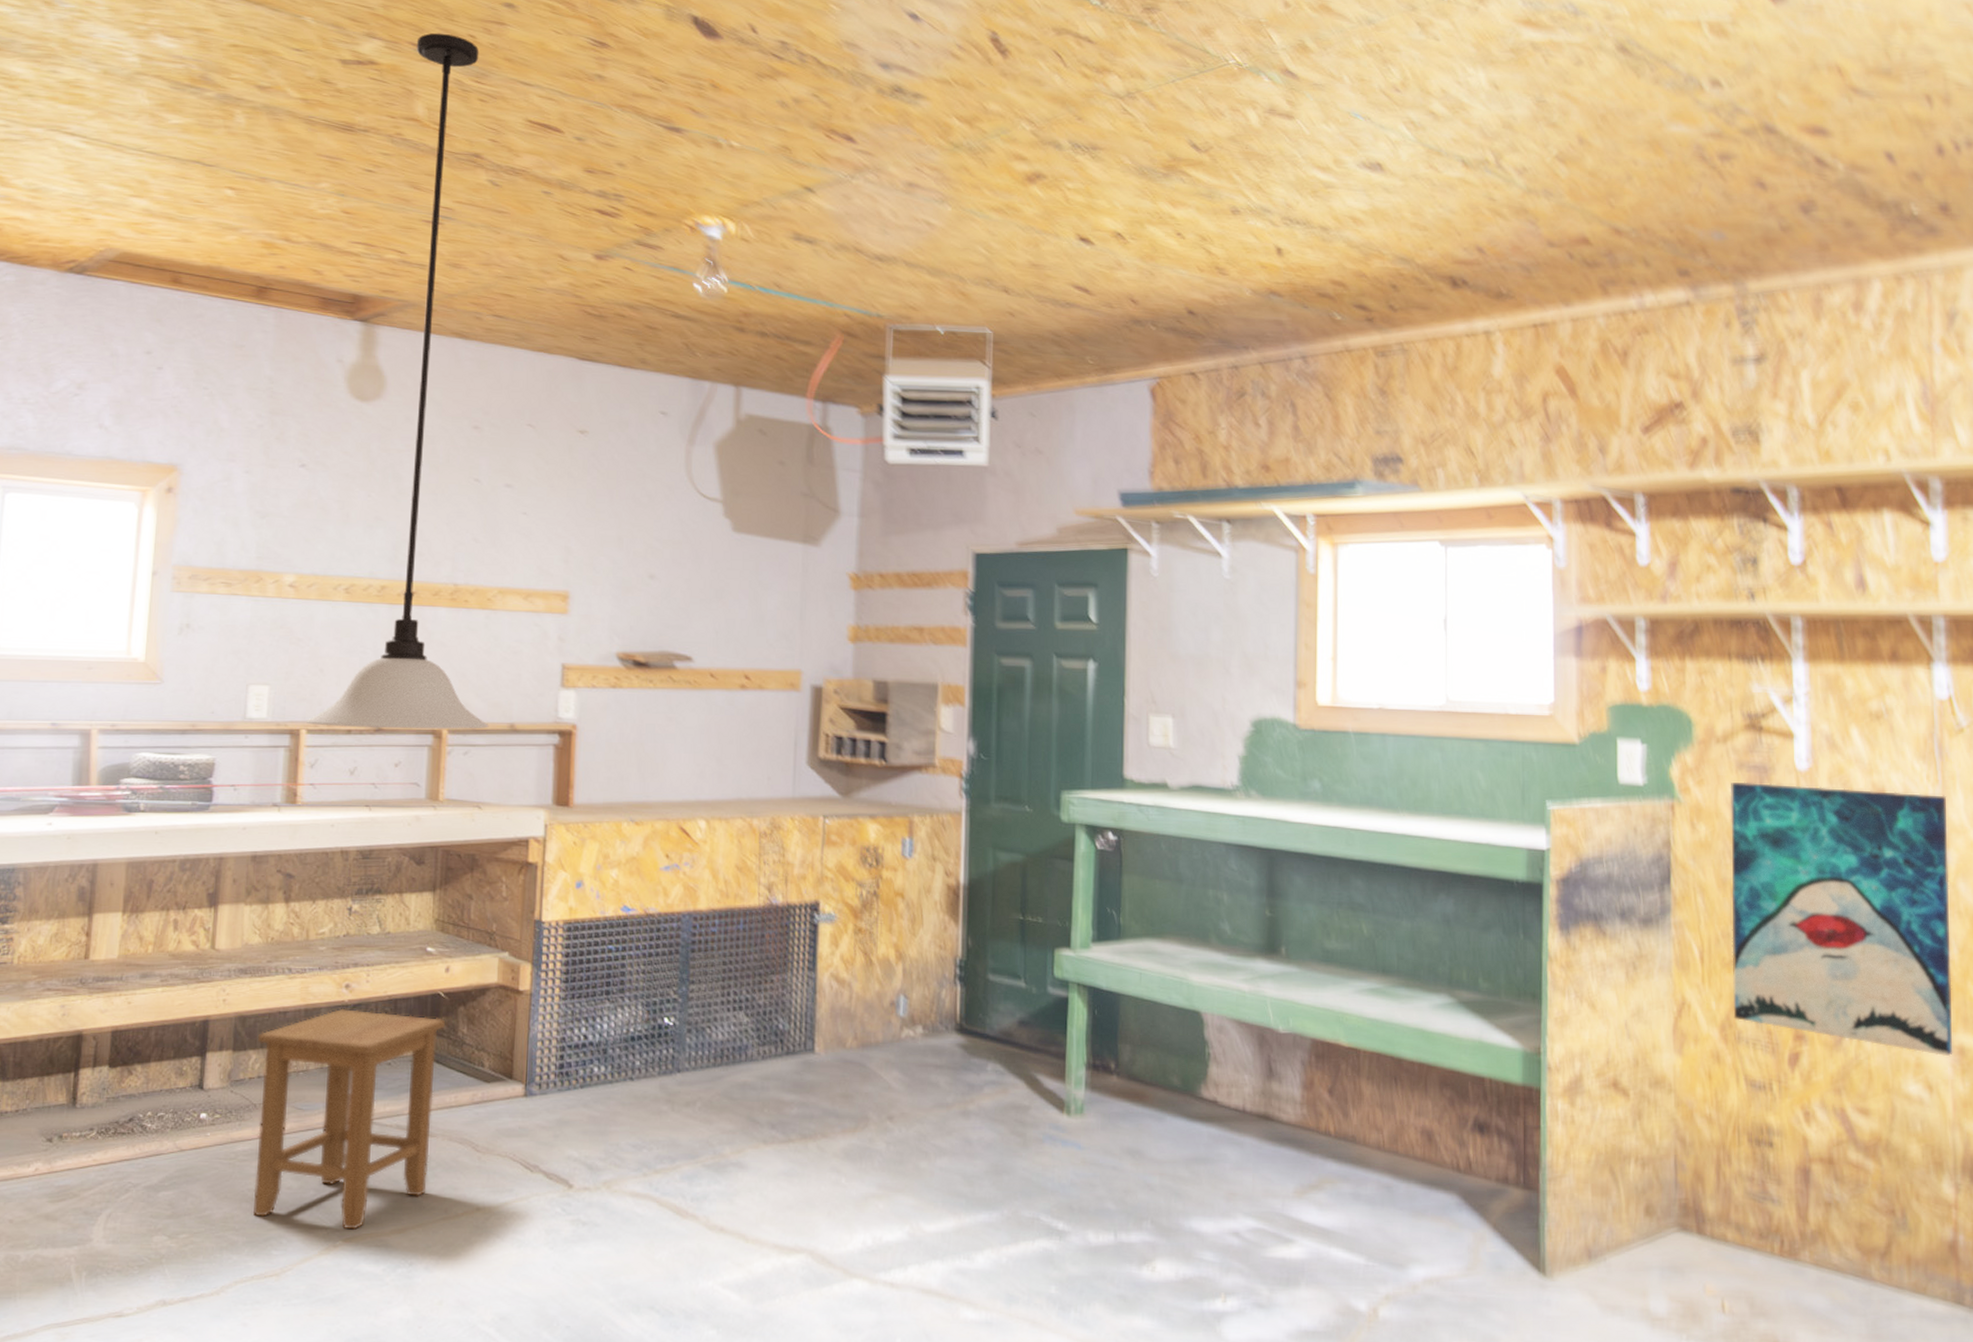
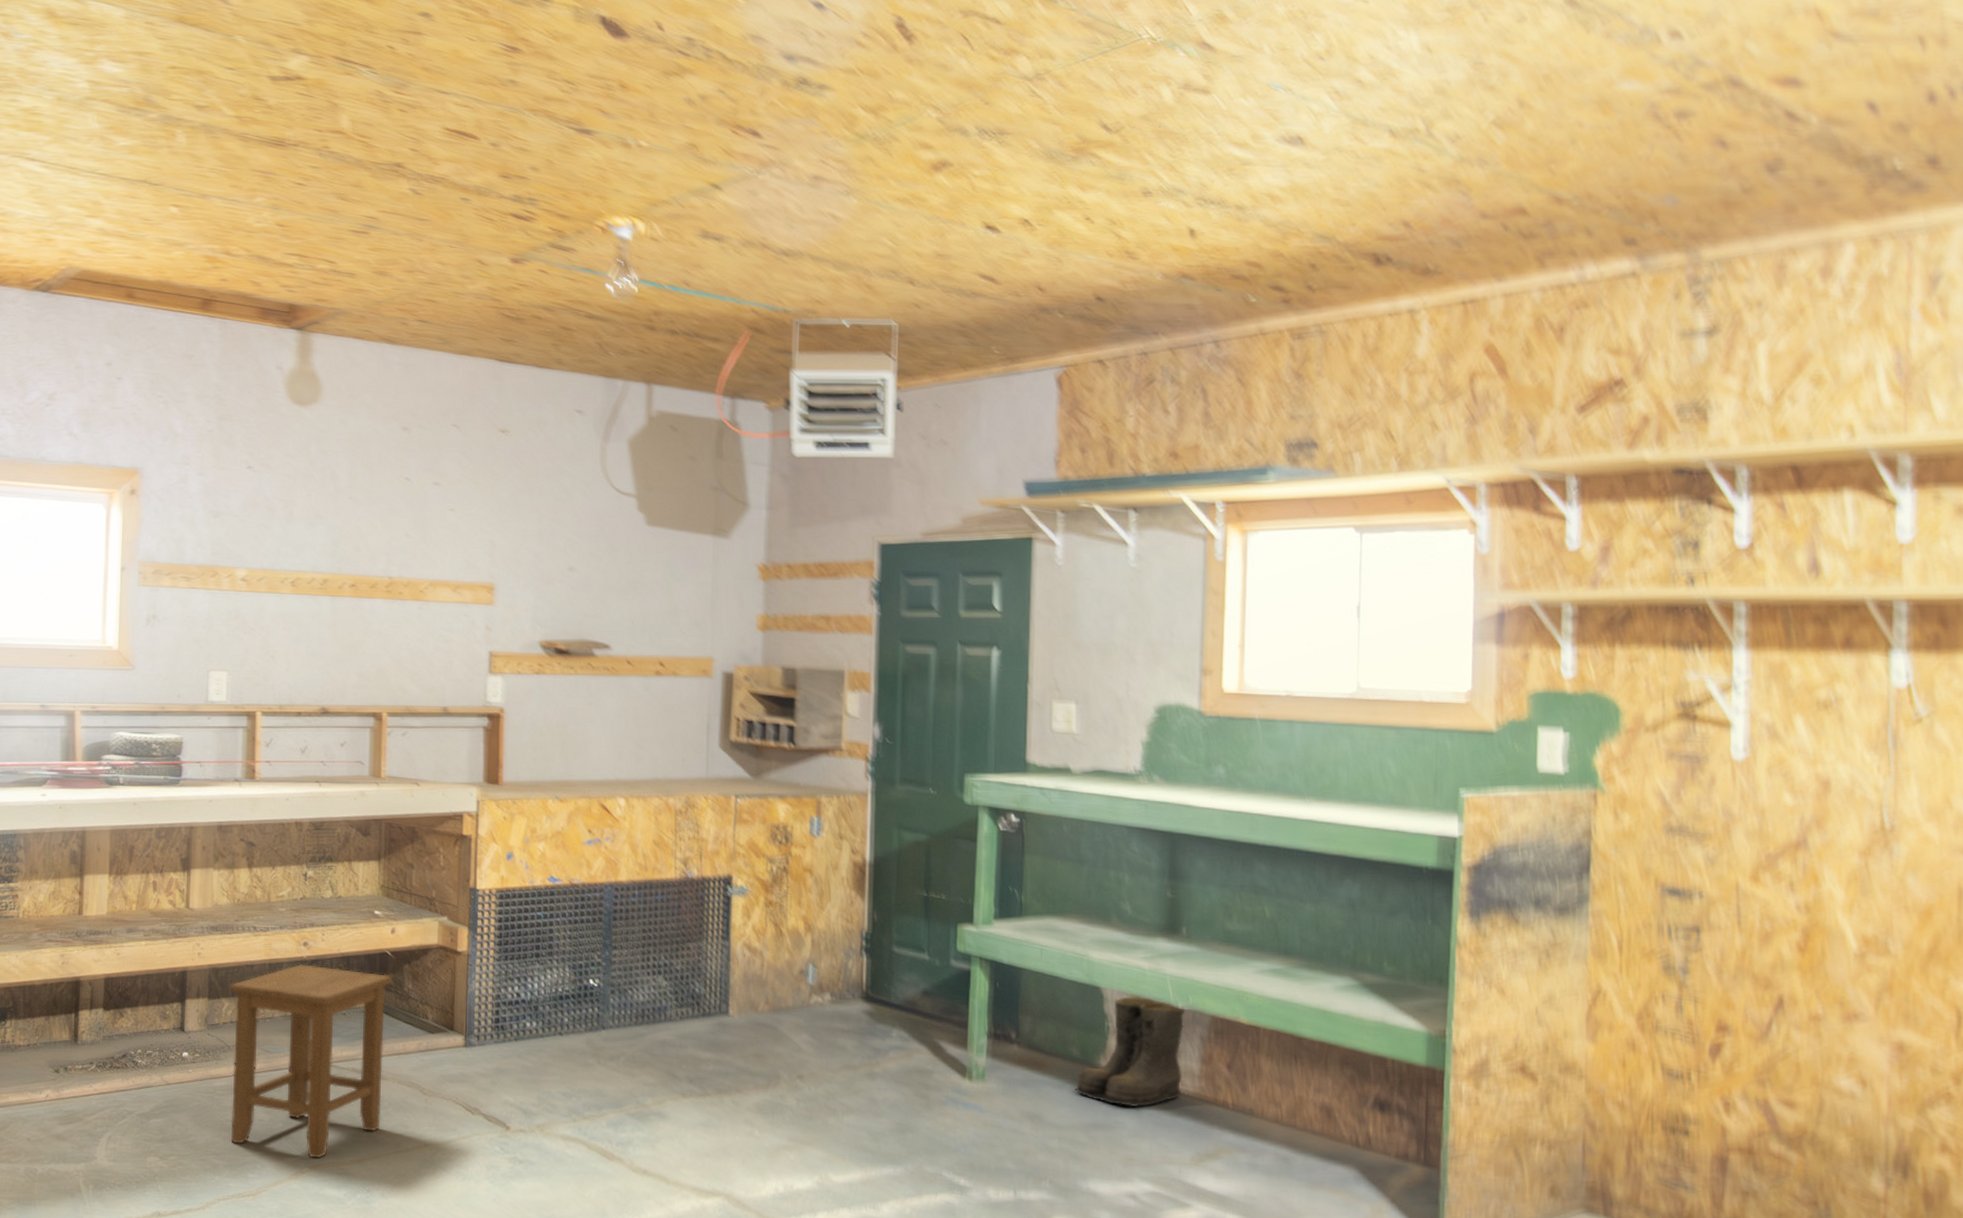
light fixture: present [306,33,489,730] -> none [261,45,424,712]
boots: none [1176,1020,1286,1139] -> present [1075,995,1186,1108]
wall art: present [1731,782,1953,1057] -> none [1652,771,1898,1053]

